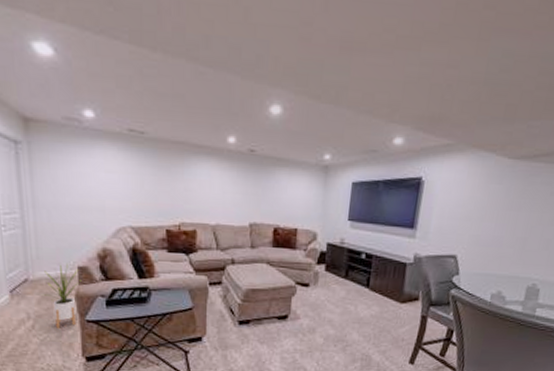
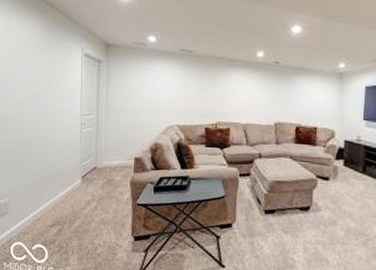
house plant: present [41,263,81,328] -> none [105,154,136,210]

